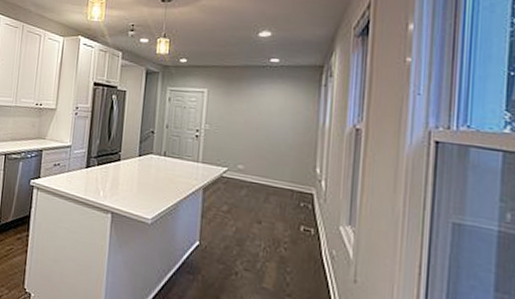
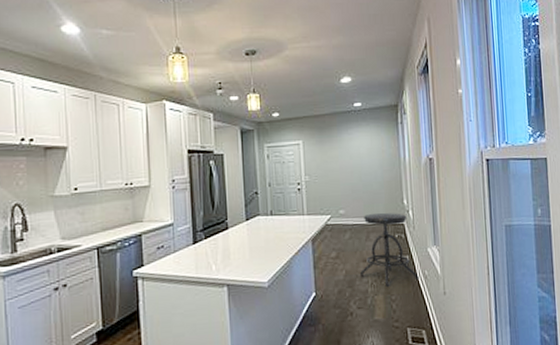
stool: none [252,175,324,259] -> present [360,213,419,286]

